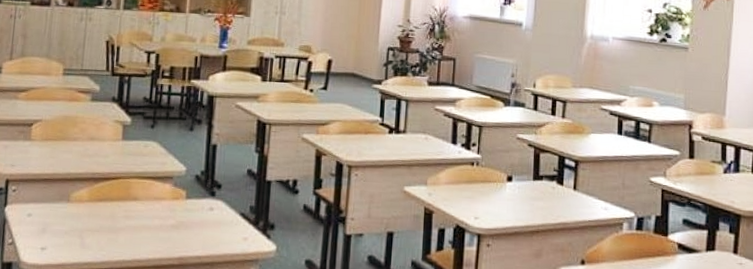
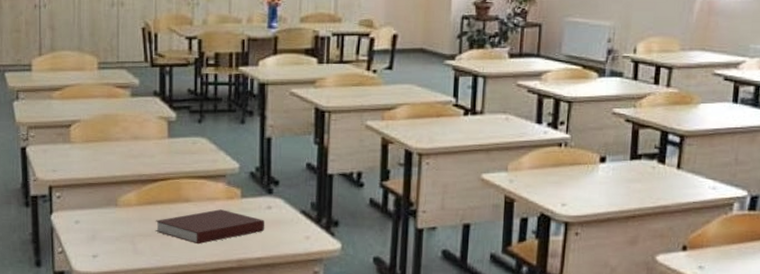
notebook: none [103,208,207,241] -> present [155,209,265,245]

